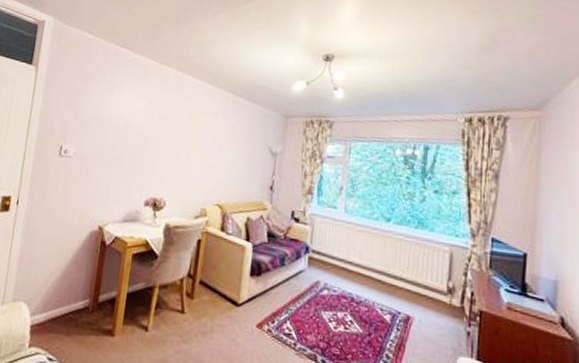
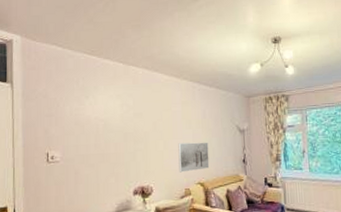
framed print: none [197,157,235,191] -> present [178,142,210,173]

